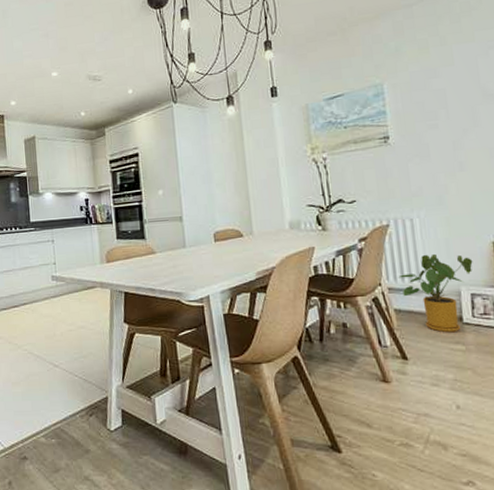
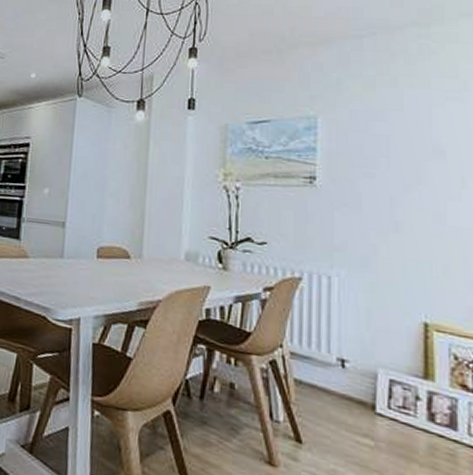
house plant: present [398,253,473,333] -> none [304,322,397,423]

